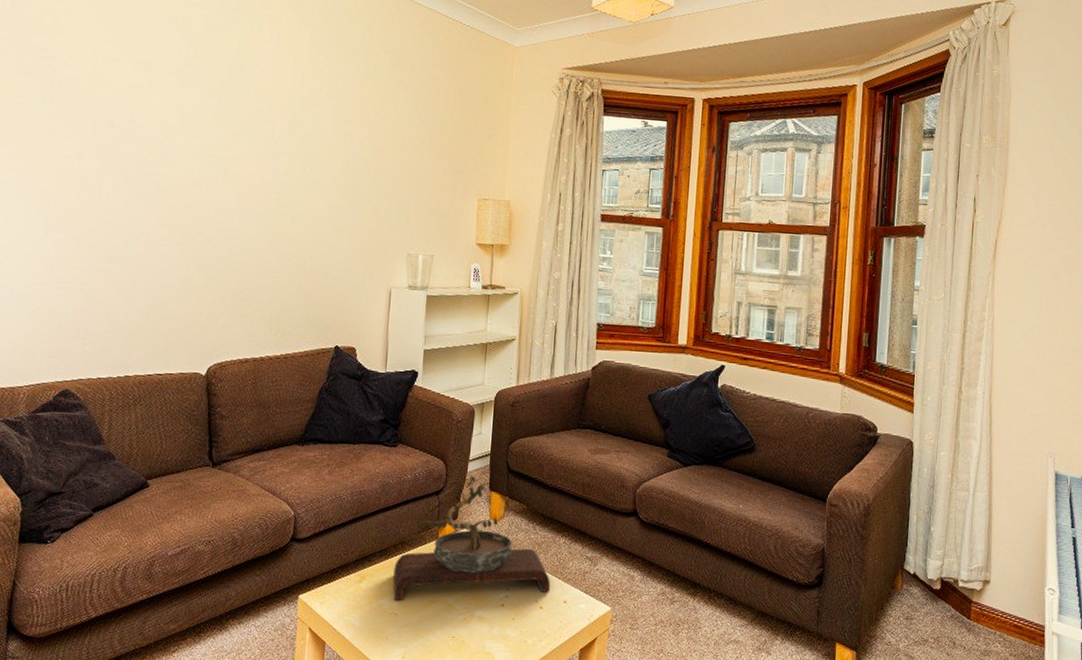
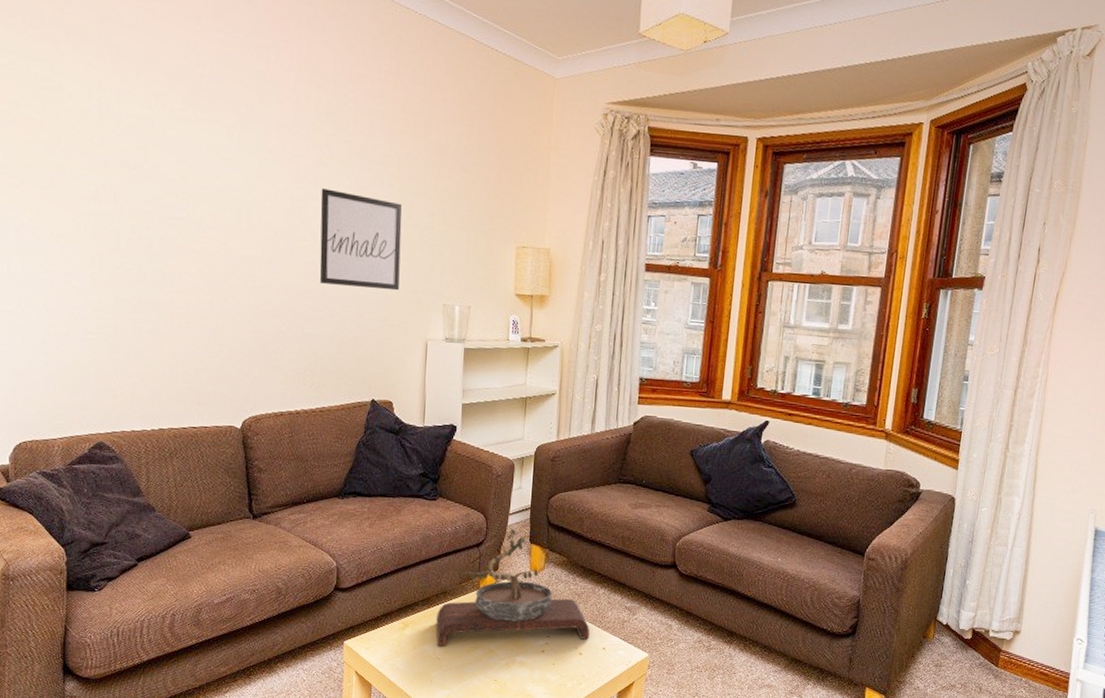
wall art: none [289,146,370,241] -> present [319,188,402,291]

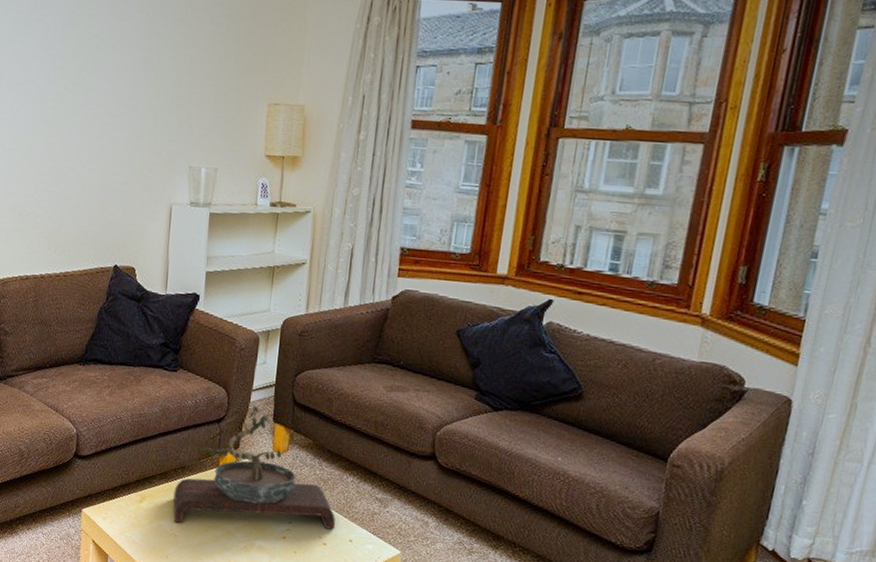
wall art: present [319,188,402,291] -> none [66,48,149,153]

